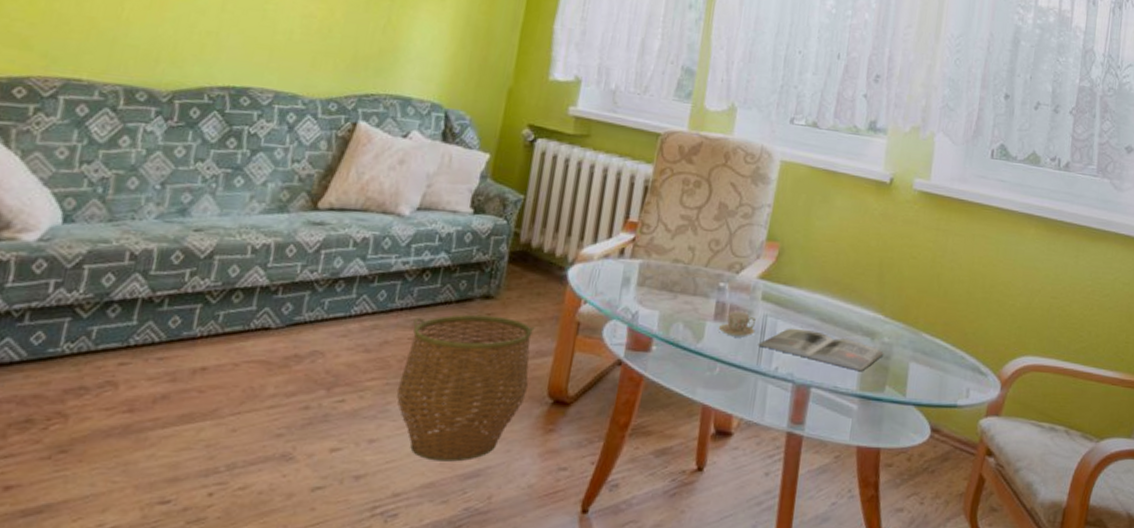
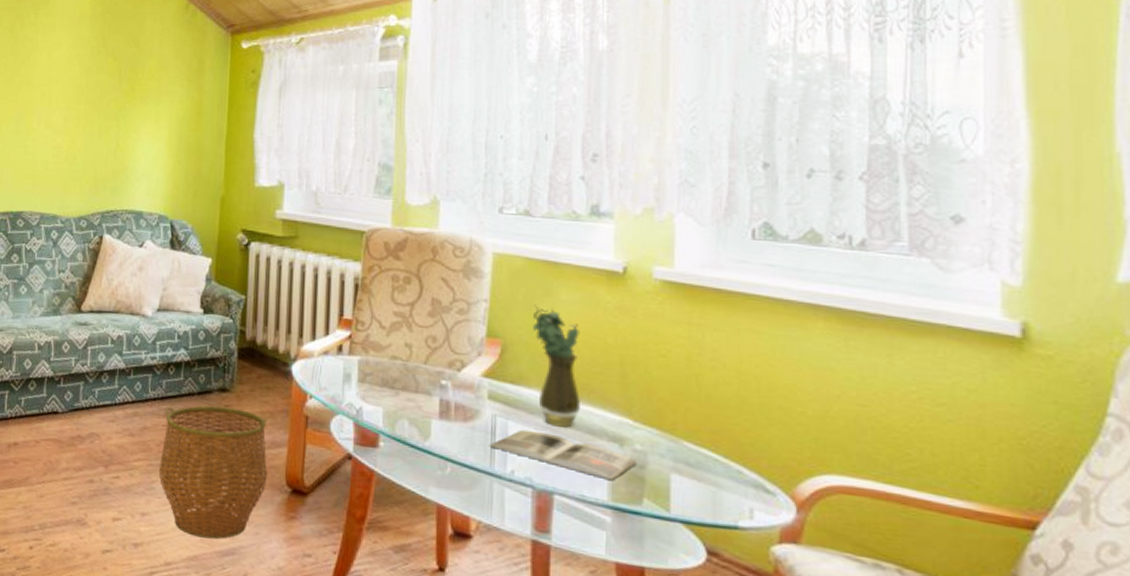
teacup: present [718,311,756,338] -> none [444,410,485,438]
vase: none [807,211,849,326] -> present [533,305,582,429]

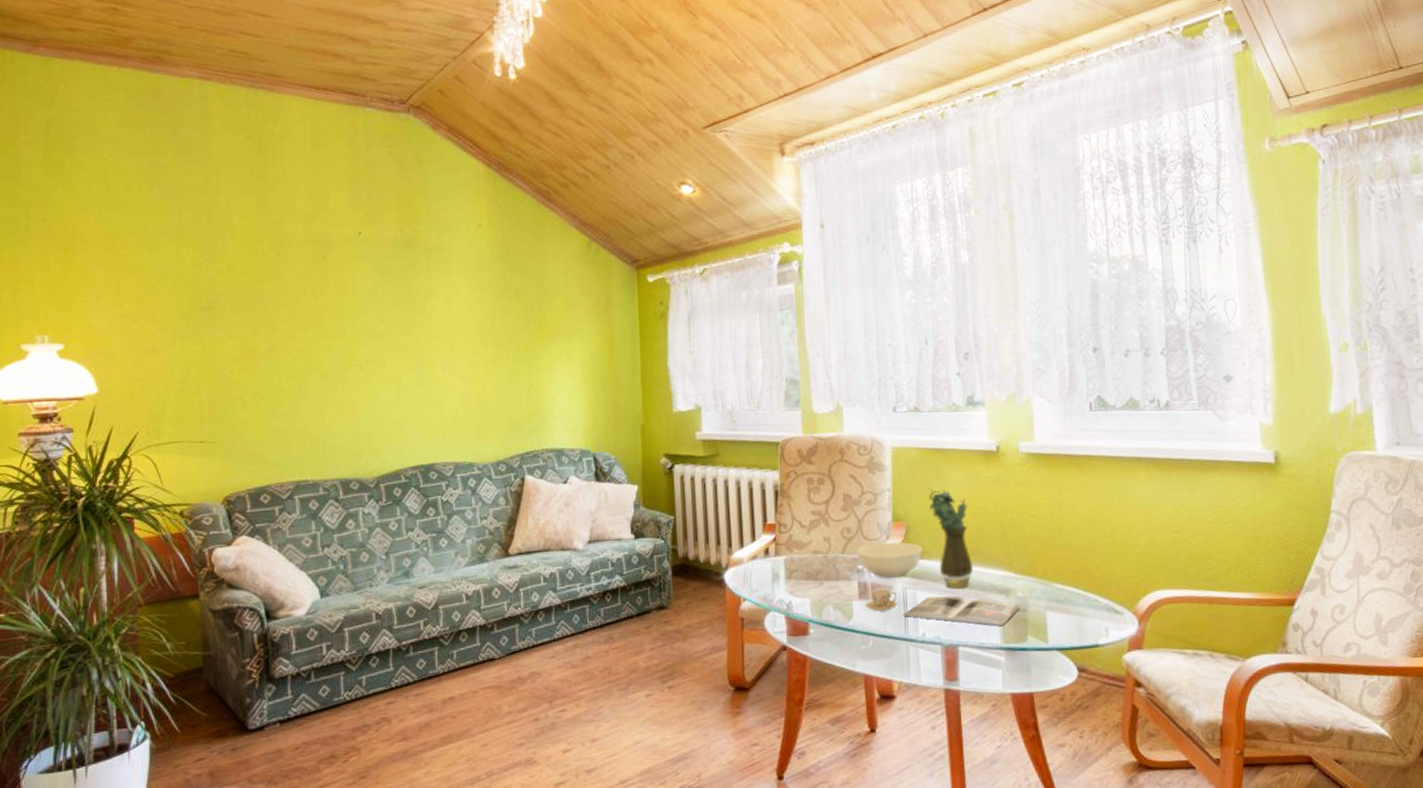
basket: present [158,405,268,539] -> none [604,622,712,751]
bowl: none [441,358,519,402] -> present [857,541,922,579]
teacup: none [444,410,485,438] -> present [864,588,898,612]

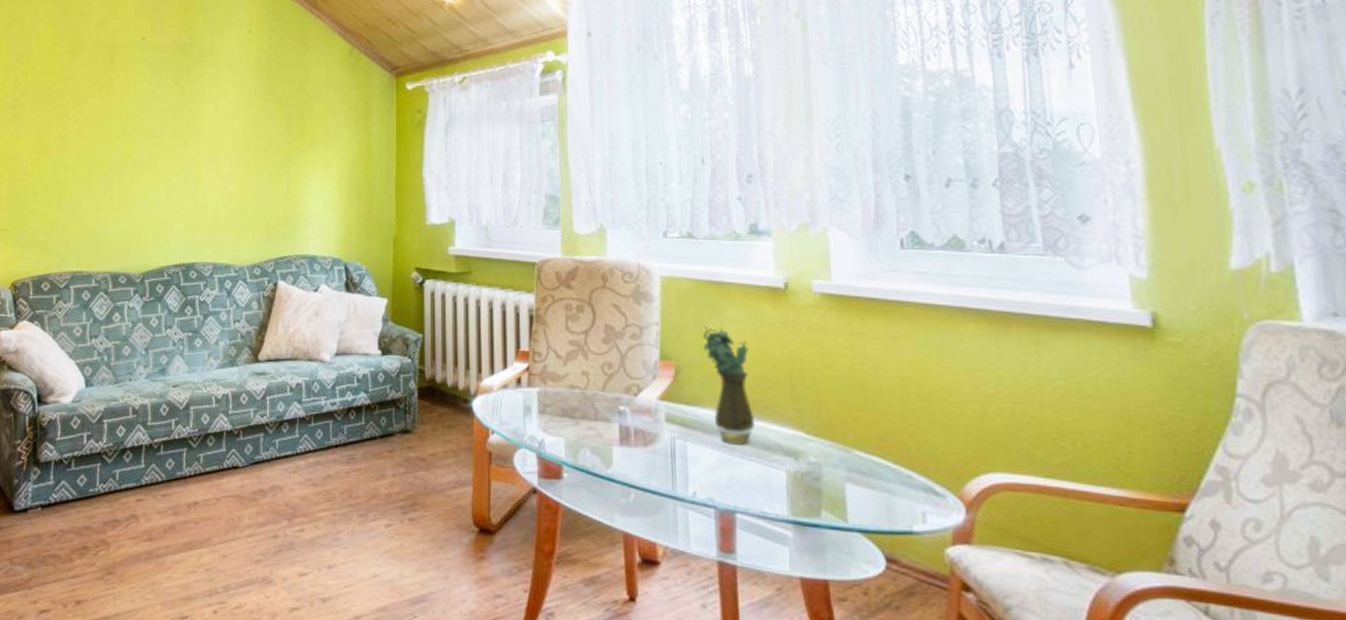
bowl: present [857,541,922,579] -> none [619,382,694,425]
teacup: present [864,588,898,612] -> none [625,435,665,462]
magazine: present [903,595,1021,627] -> none [670,450,813,496]

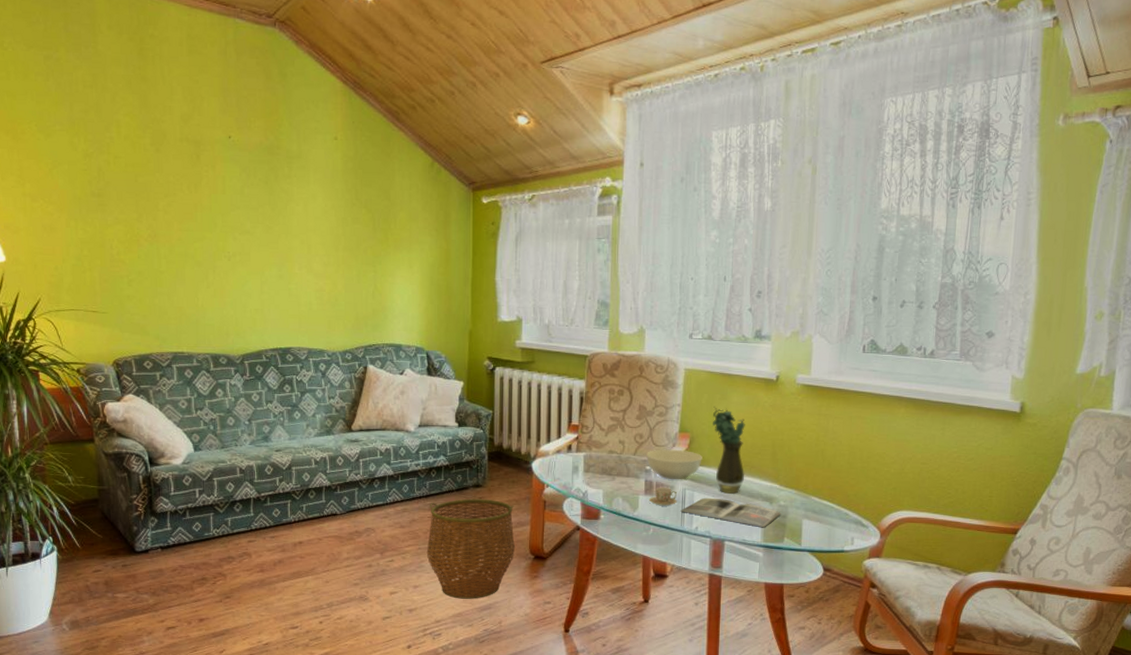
basket: none [343,448,455,587] -> present [426,498,516,599]
bowl: none [619,382,694,425] -> present [646,449,703,480]
teacup: none [625,435,665,462] -> present [648,487,677,506]
magazine: none [670,450,813,496] -> present [680,497,781,528]

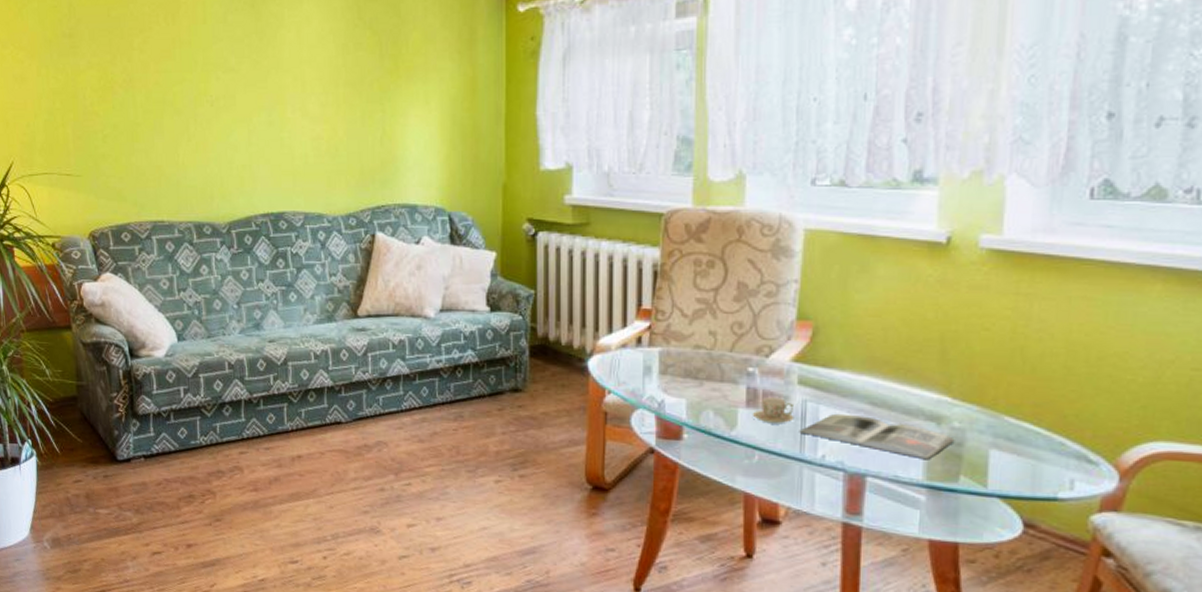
basket: present [426,498,516,599] -> none [452,406,567,539]
bowl: present [646,449,703,480] -> none [748,343,832,388]
vase: present [713,407,745,495] -> none [847,283,898,410]

